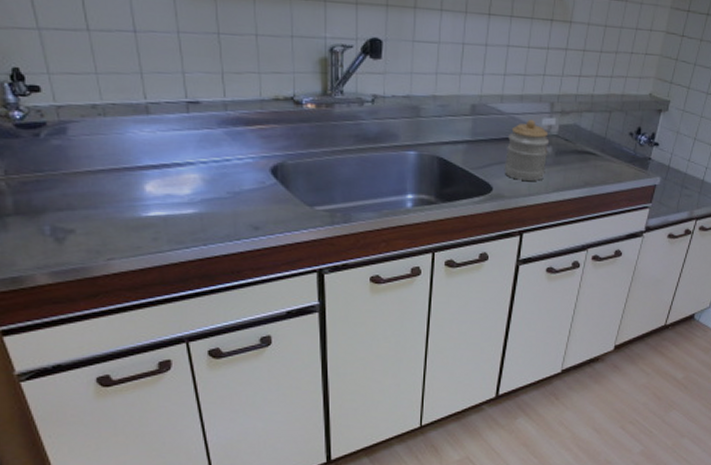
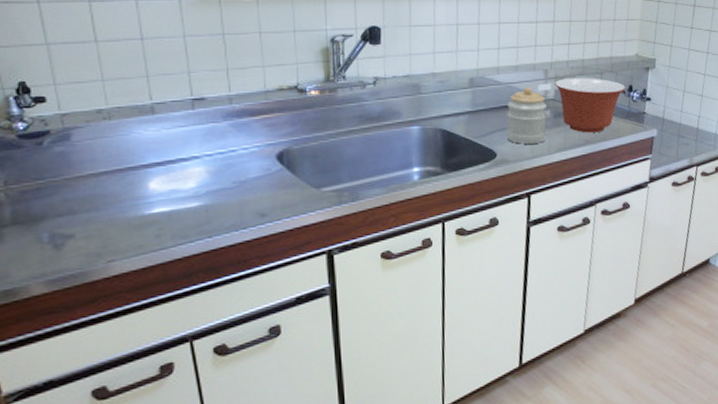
mixing bowl: none [560,114,634,175] -> present [555,78,626,133]

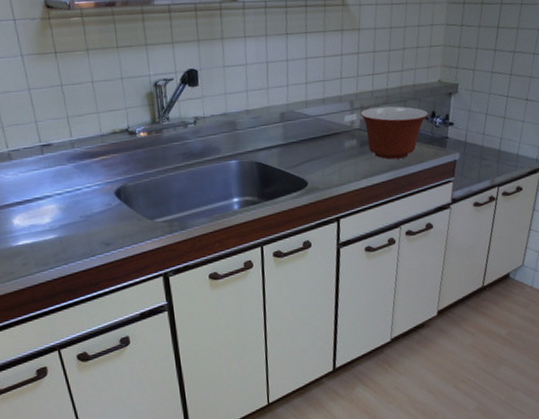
jar: present [506,86,548,144] -> none [315,117,354,173]

